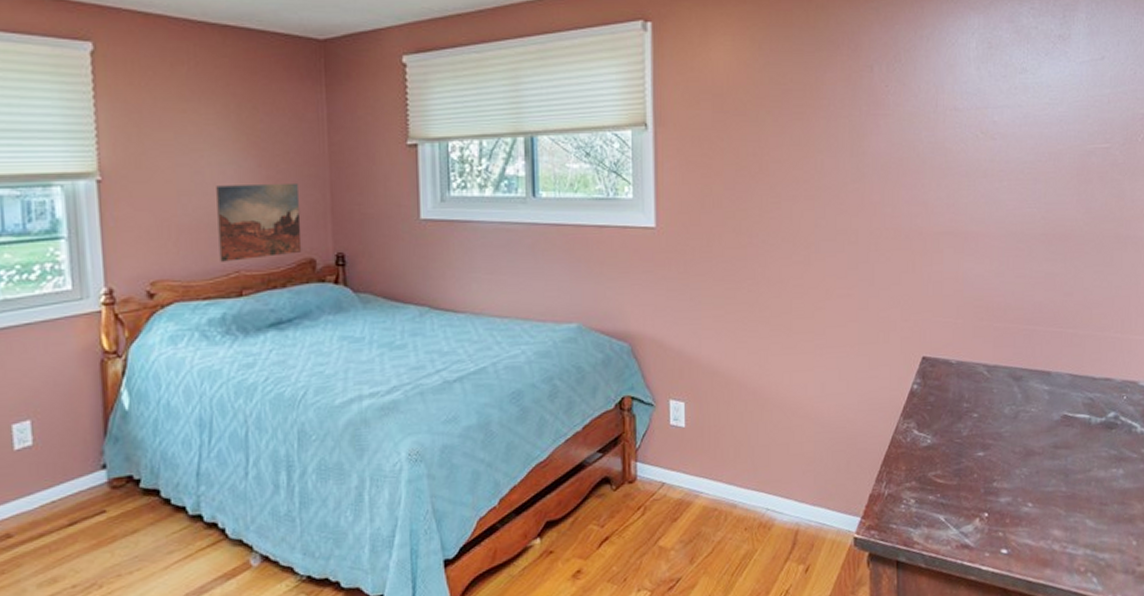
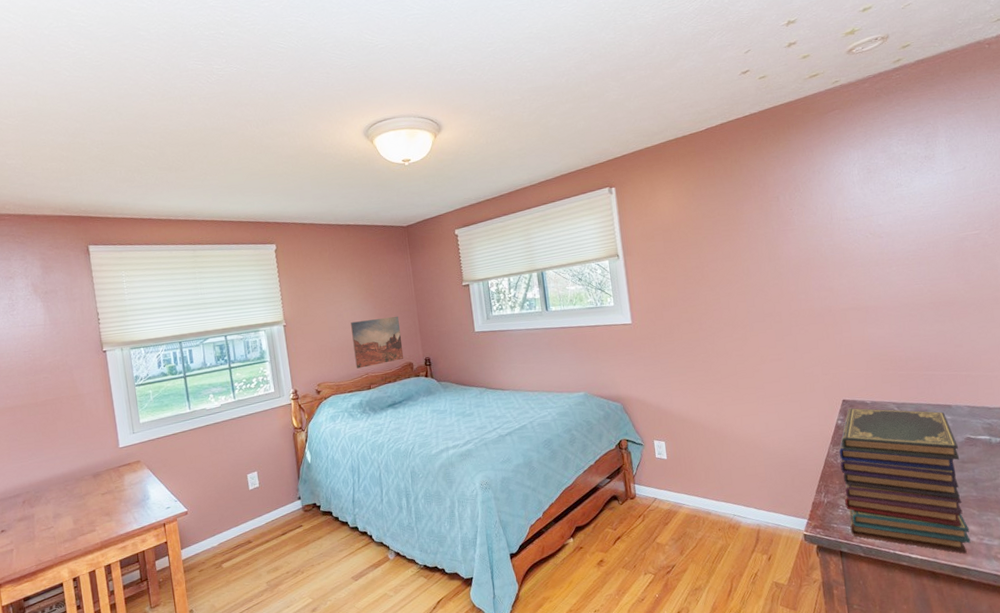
book stack: none [910,369,1053,566] -> present [839,408,971,554]

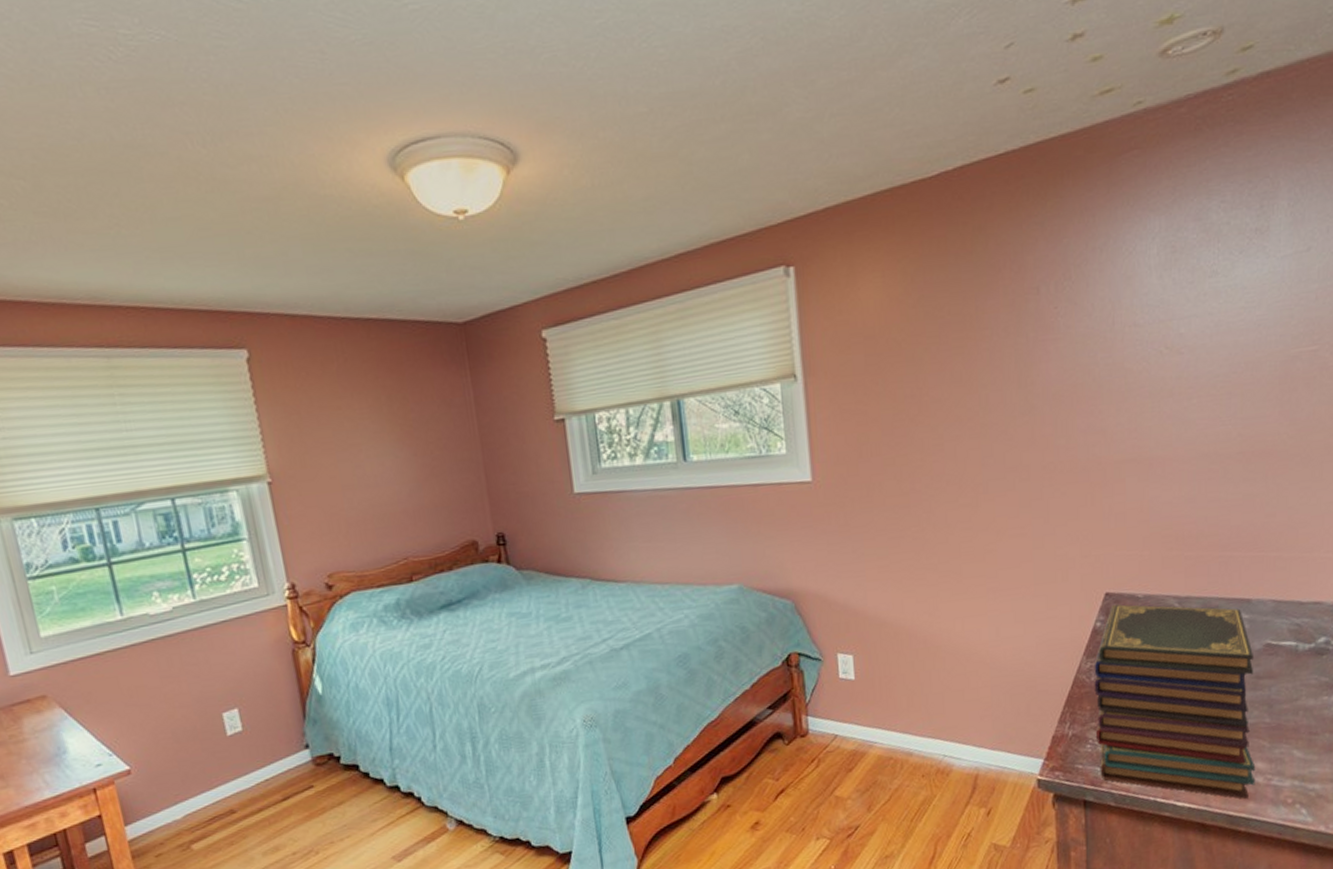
wall art: present [351,317,404,369] -> none [377,469,464,551]

